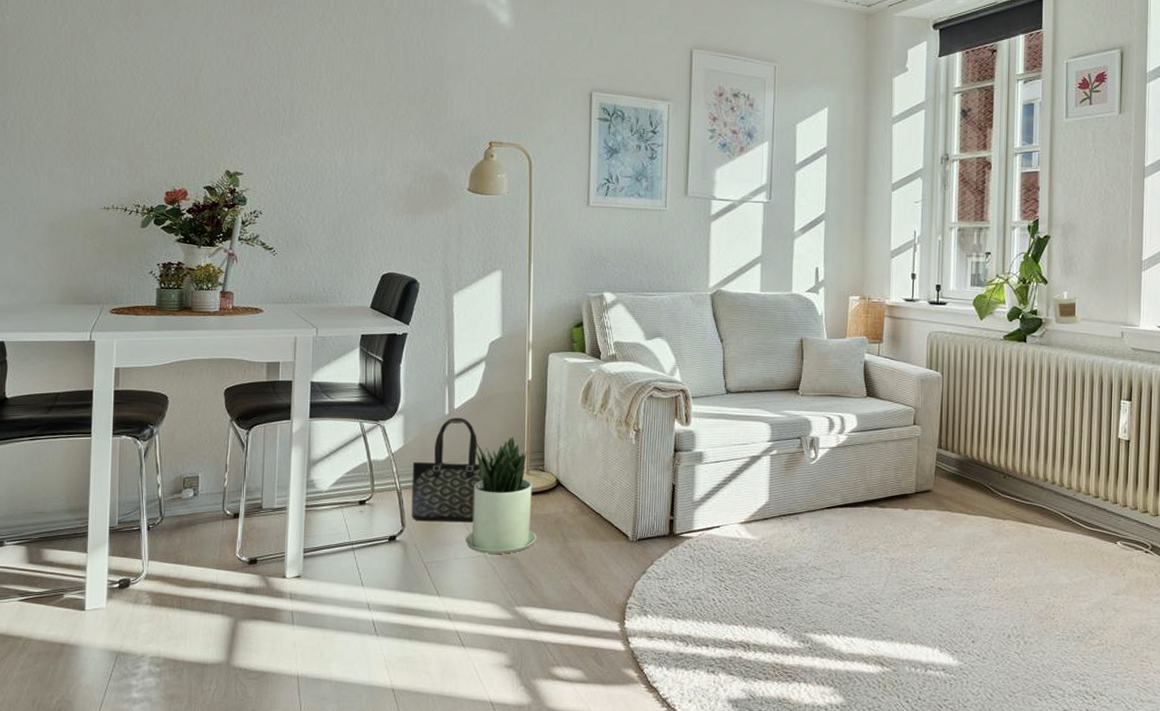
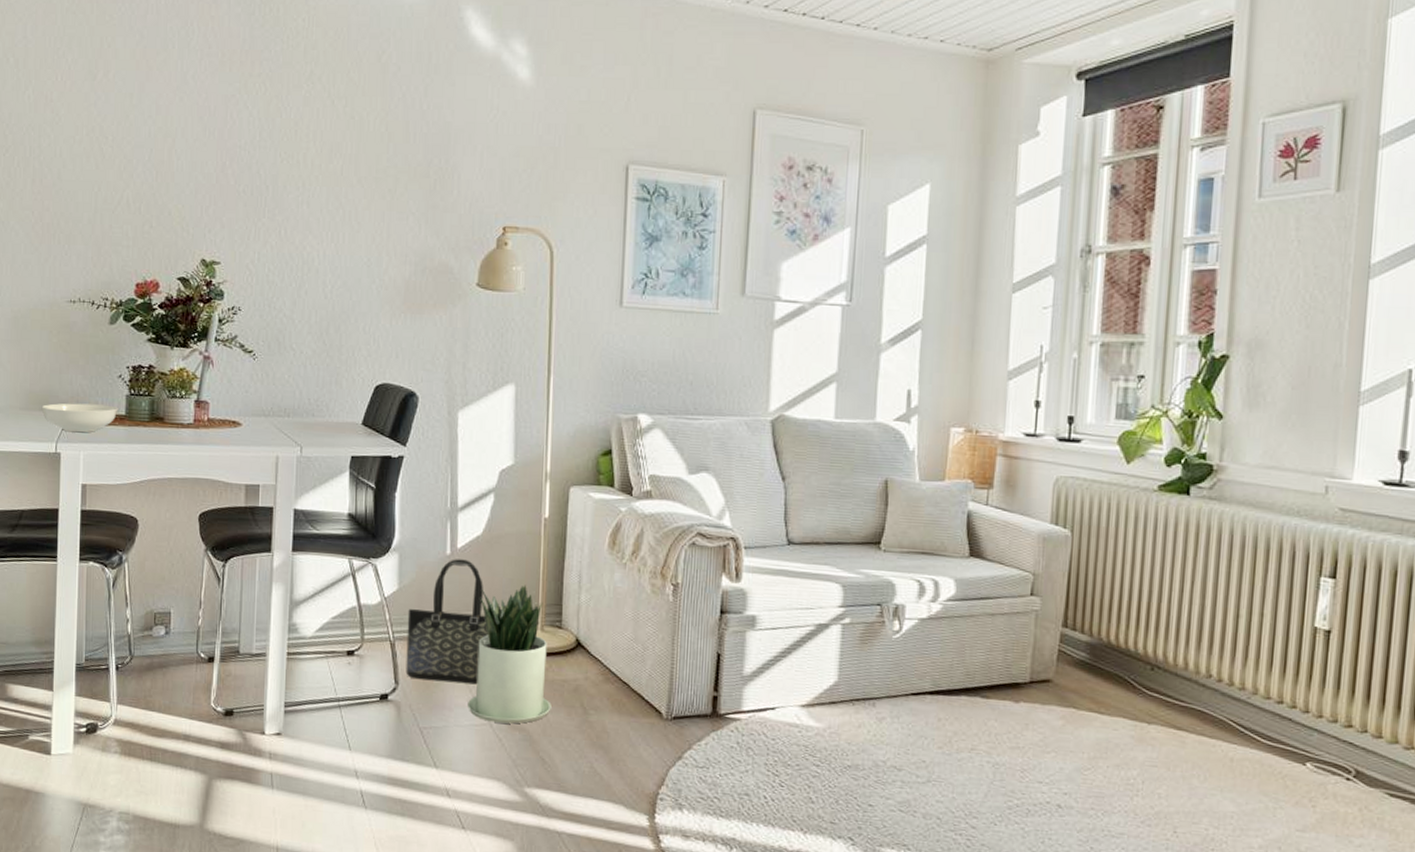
bowl: none [76,297,150,323] -> present [41,403,118,433]
candle: present [1051,291,1081,325] -> none [1228,429,1269,474]

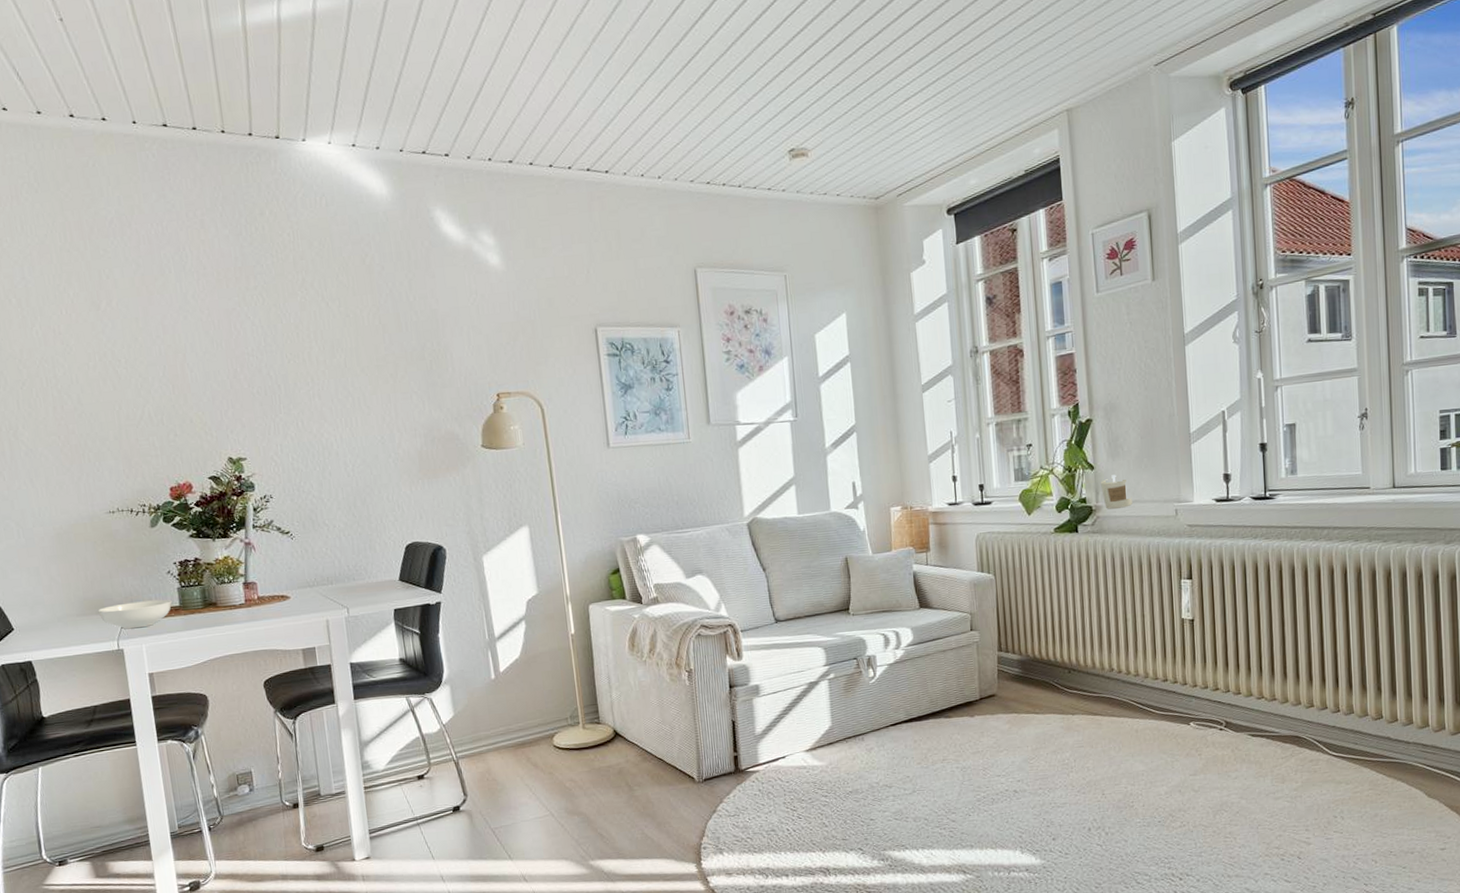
tote bag: present [406,559,488,685] -> none [465,680,539,789]
planter: present [468,585,552,724] -> none [527,693,602,813]
candle: none [1228,429,1269,474] -> present [1100,475,1133,510]

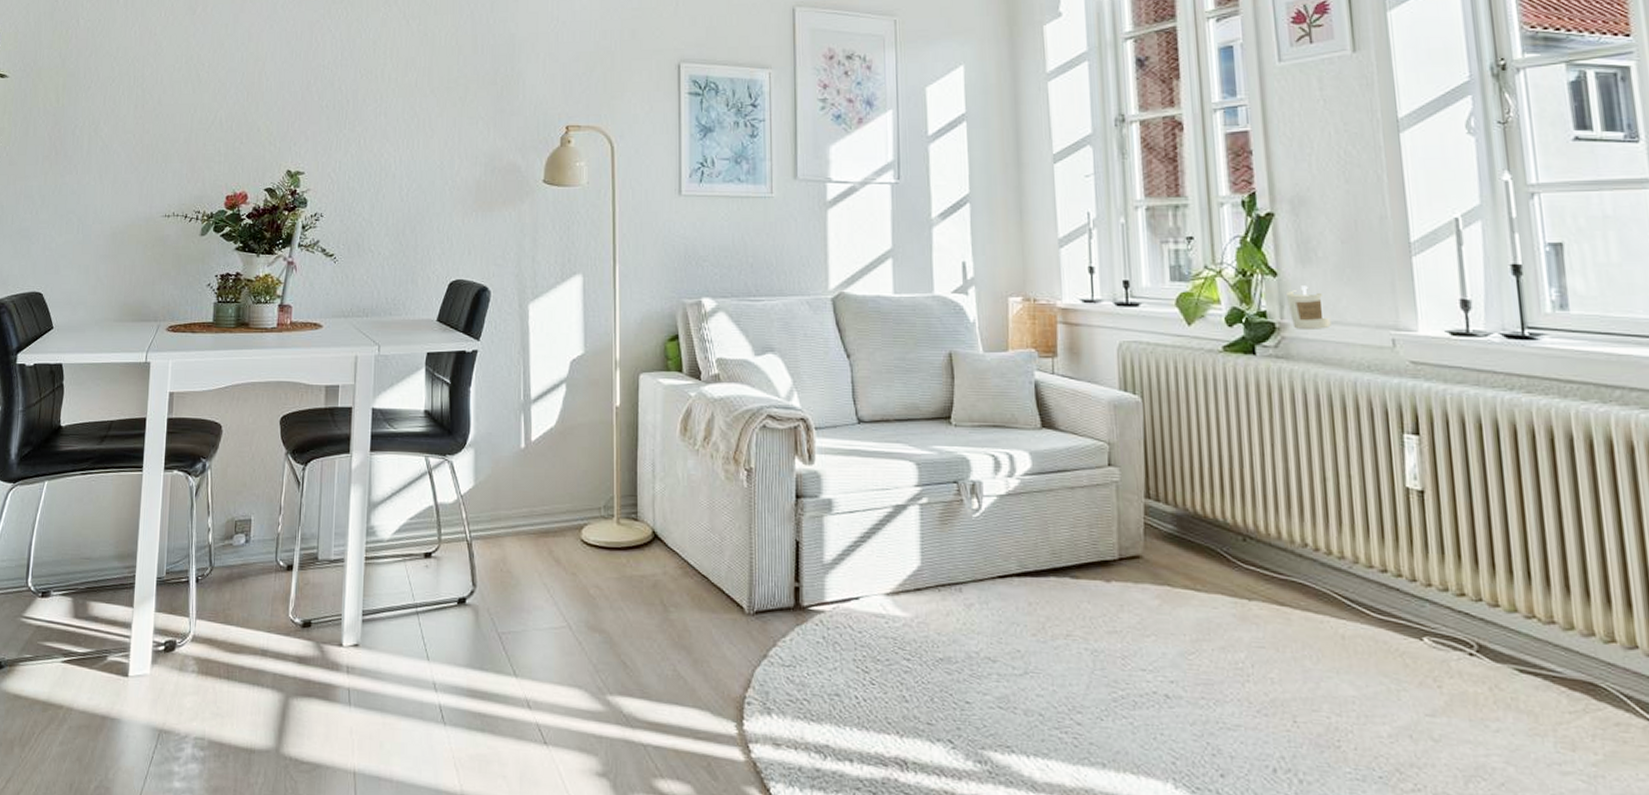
bowl: present [97,599,172,630] -> none [134,313,206,342]

